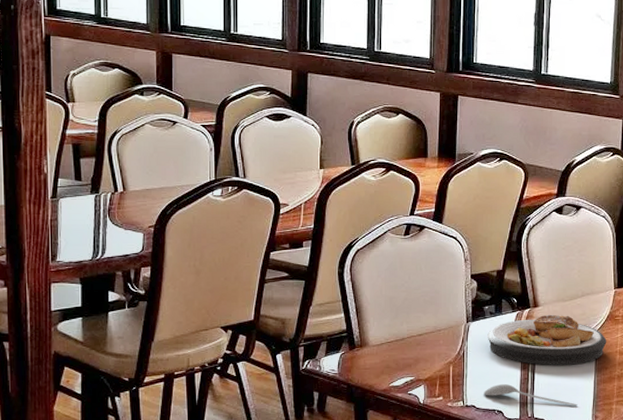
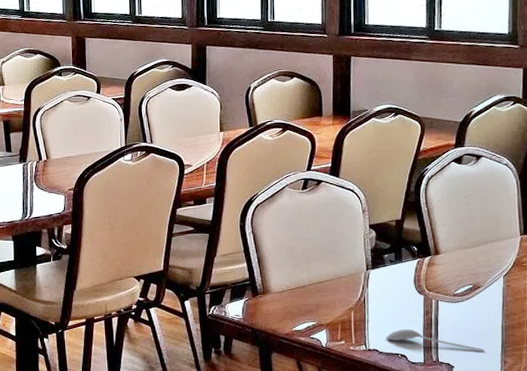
plate: present [487,314,607,365] -> none [388,261,514,311]

